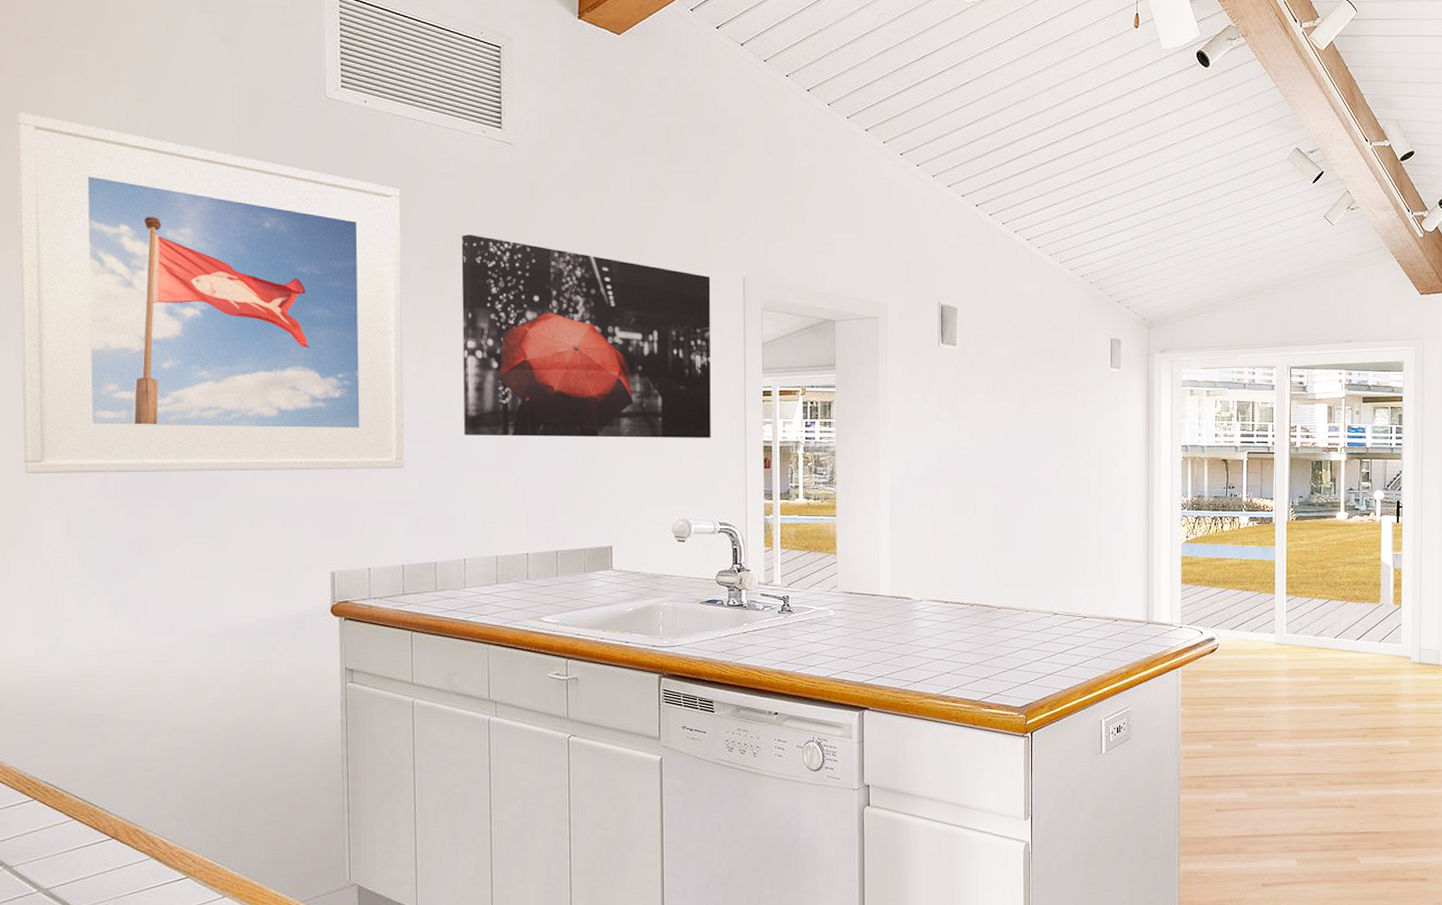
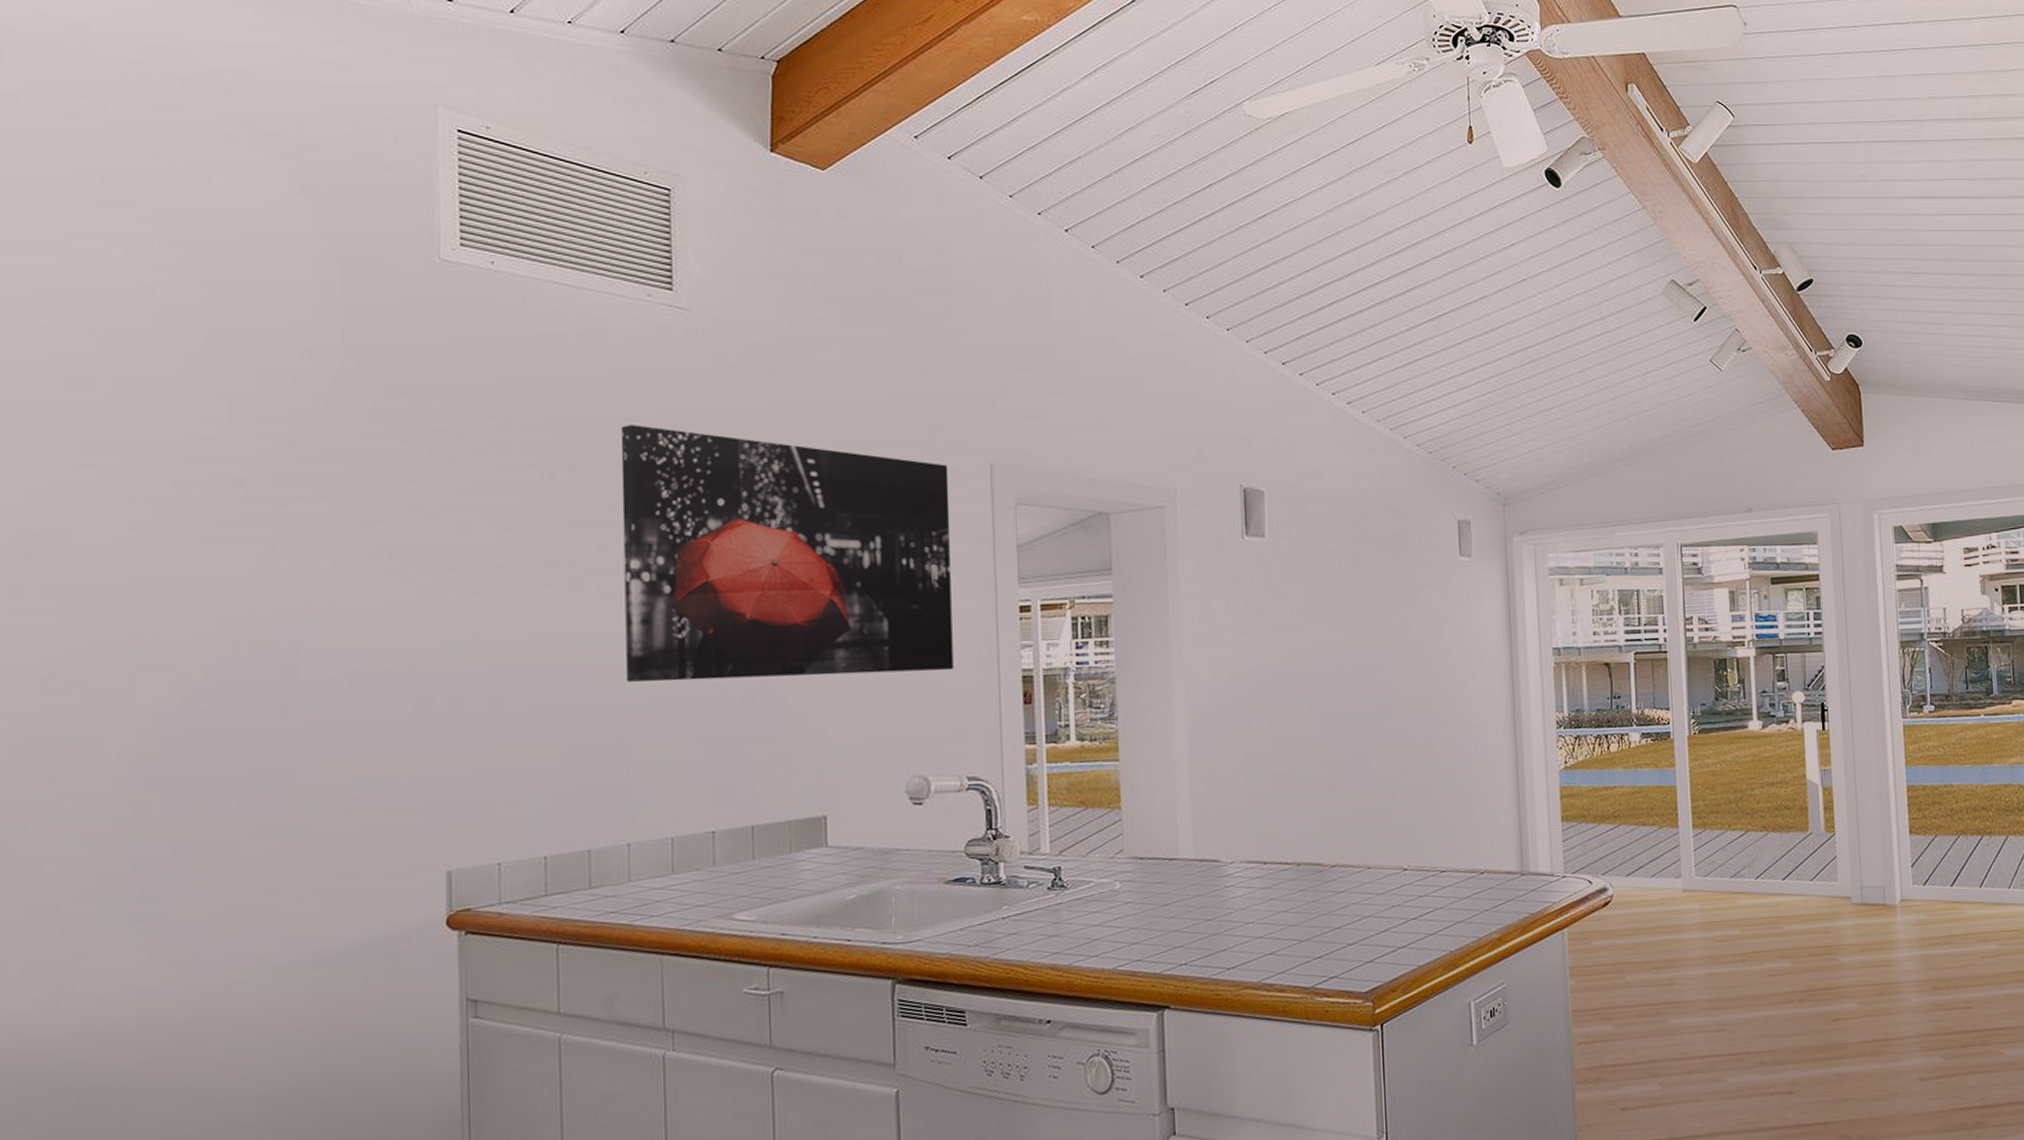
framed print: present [17,112,404,473] -> none [18,291,546,763]

